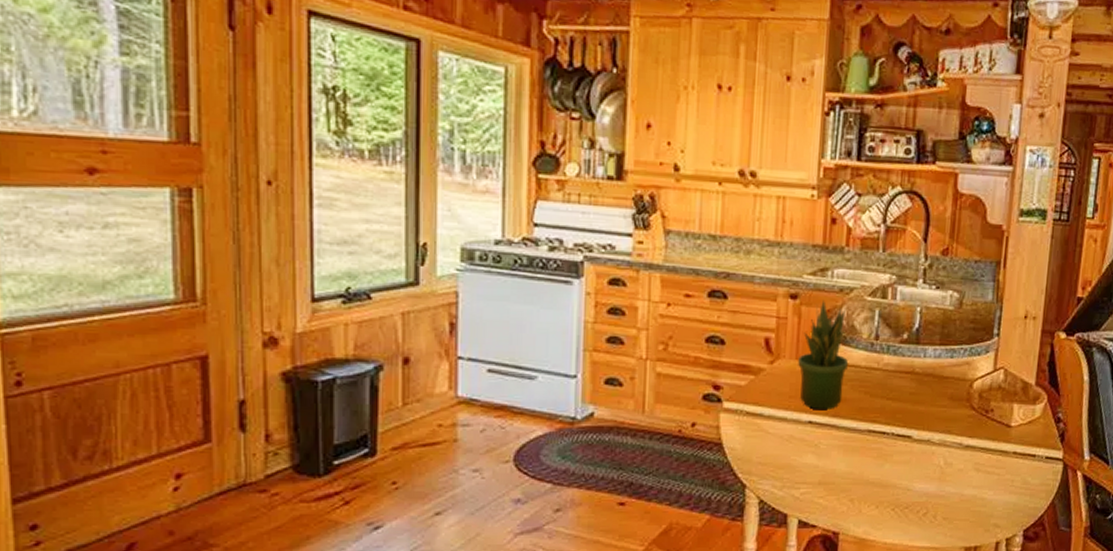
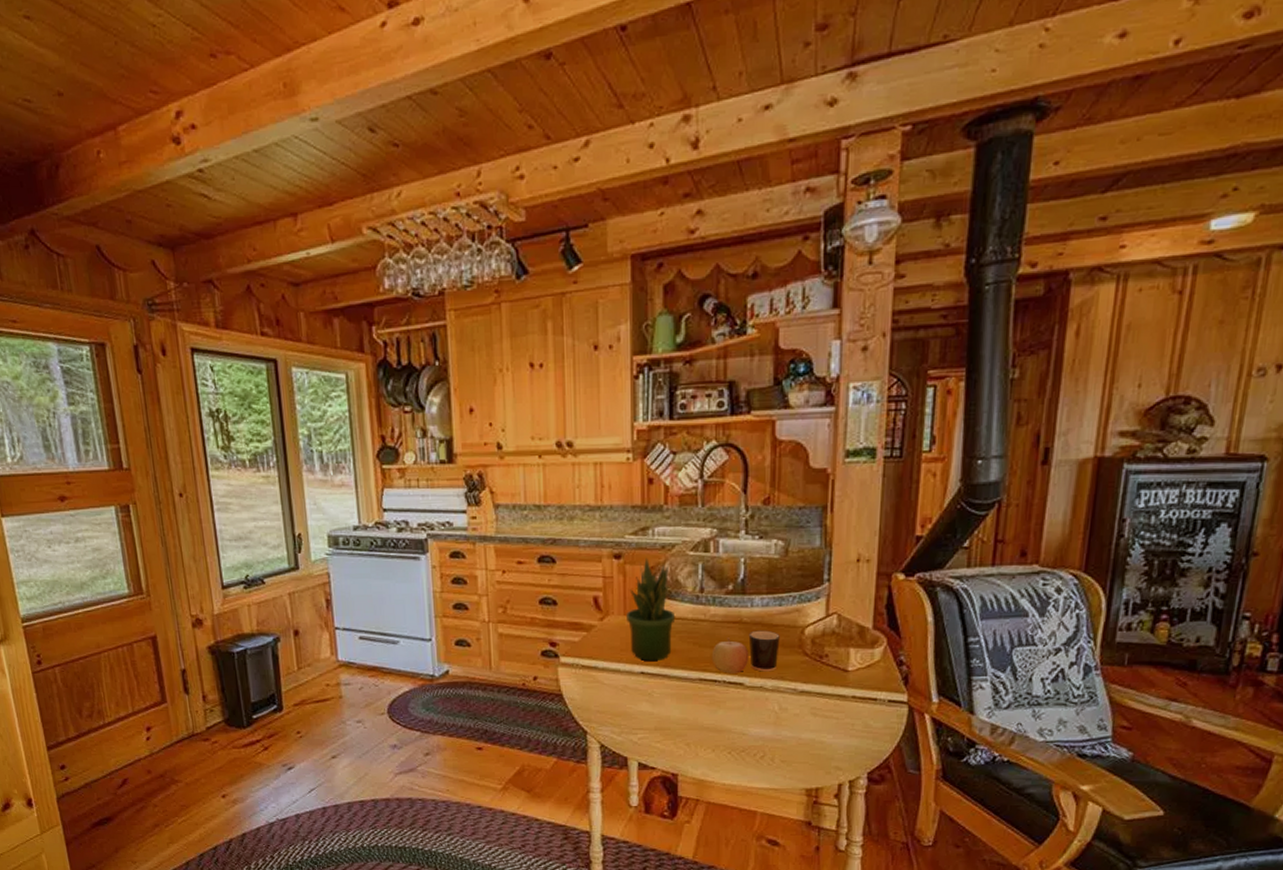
fruit: none [881,388,919,427] -> present [711,638,749,675]
mug: none [919,382,950,425] -> present [748,630,780,672]

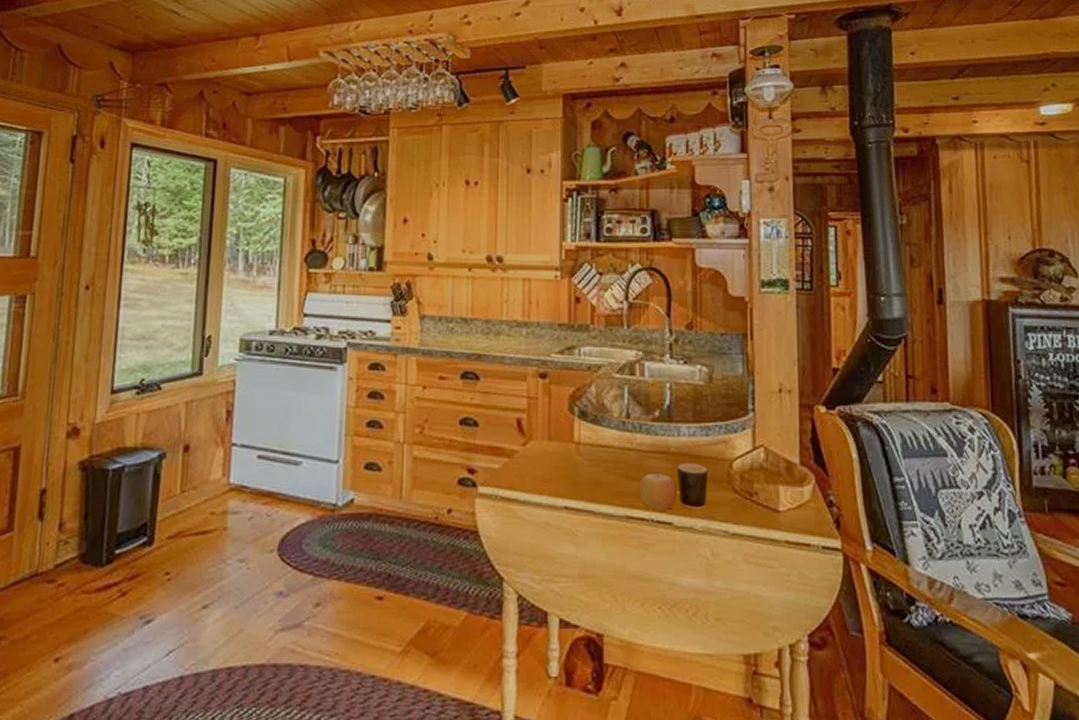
planter: present [626,557,676,661] -> none [551,378,602,493]

